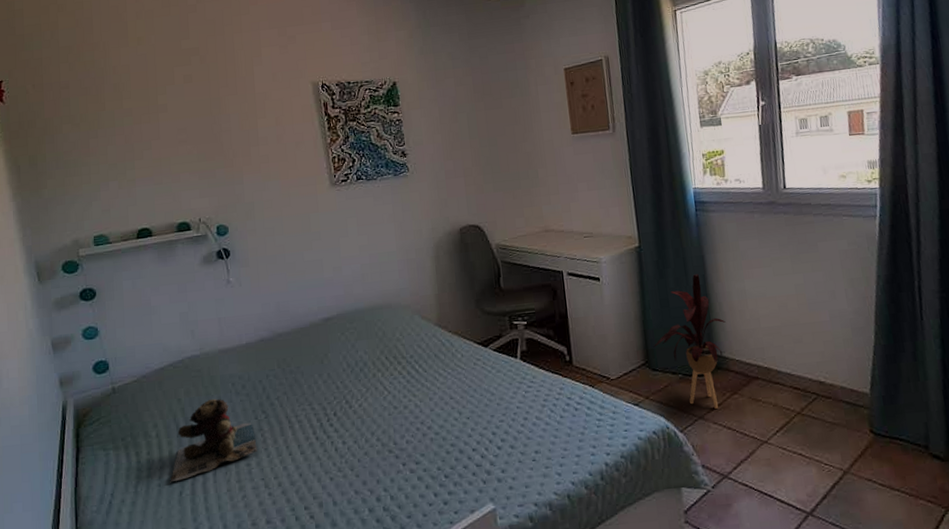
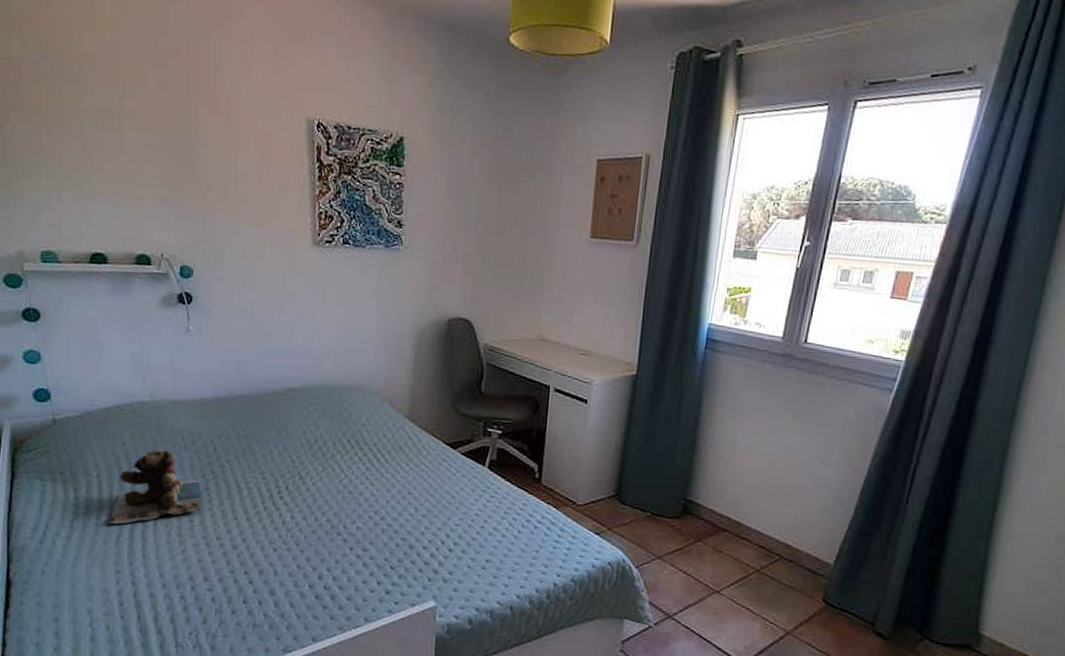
house plant: present [653,274,726,409] -> none [627,415,708,552]

